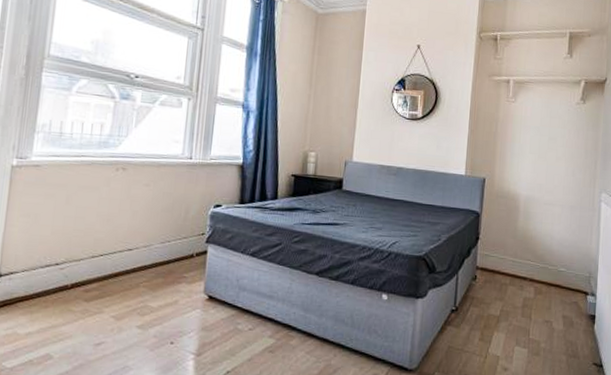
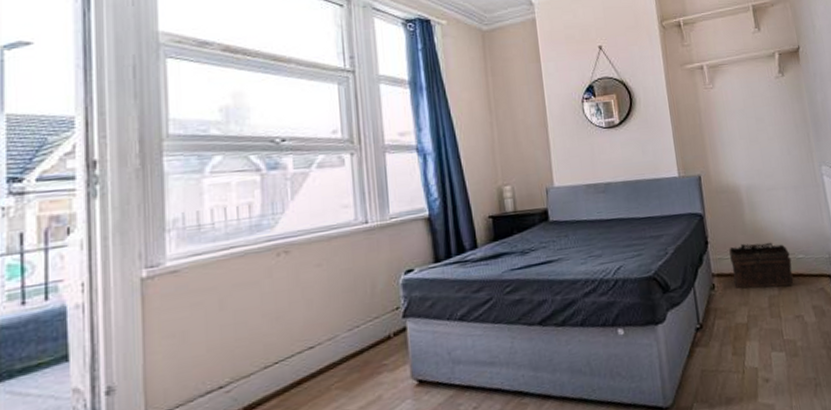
basket: none [495,246,553,294] -> present [729,242,794,289]

